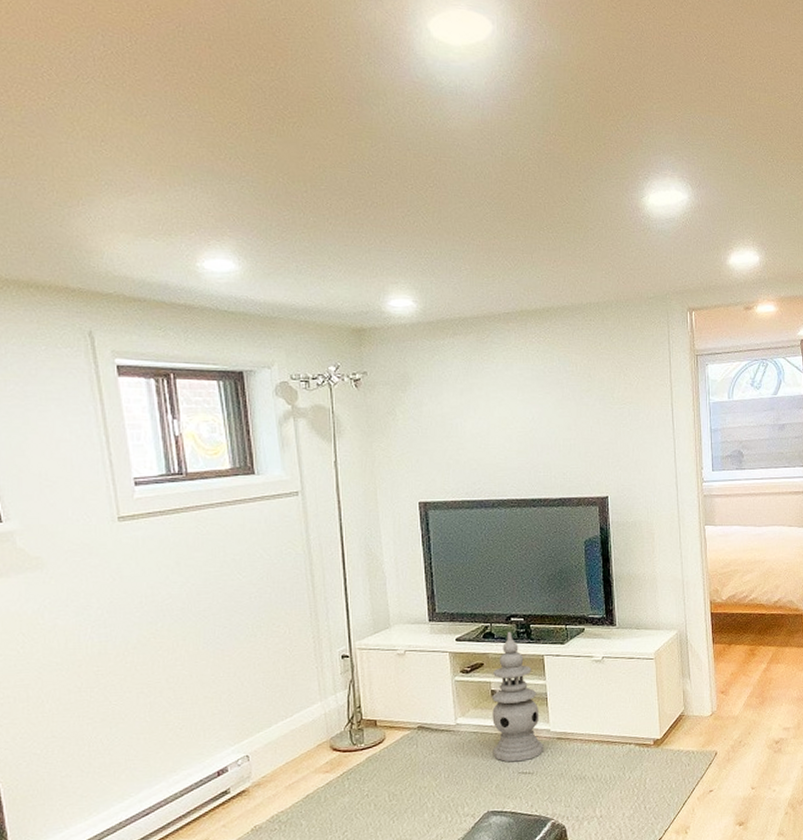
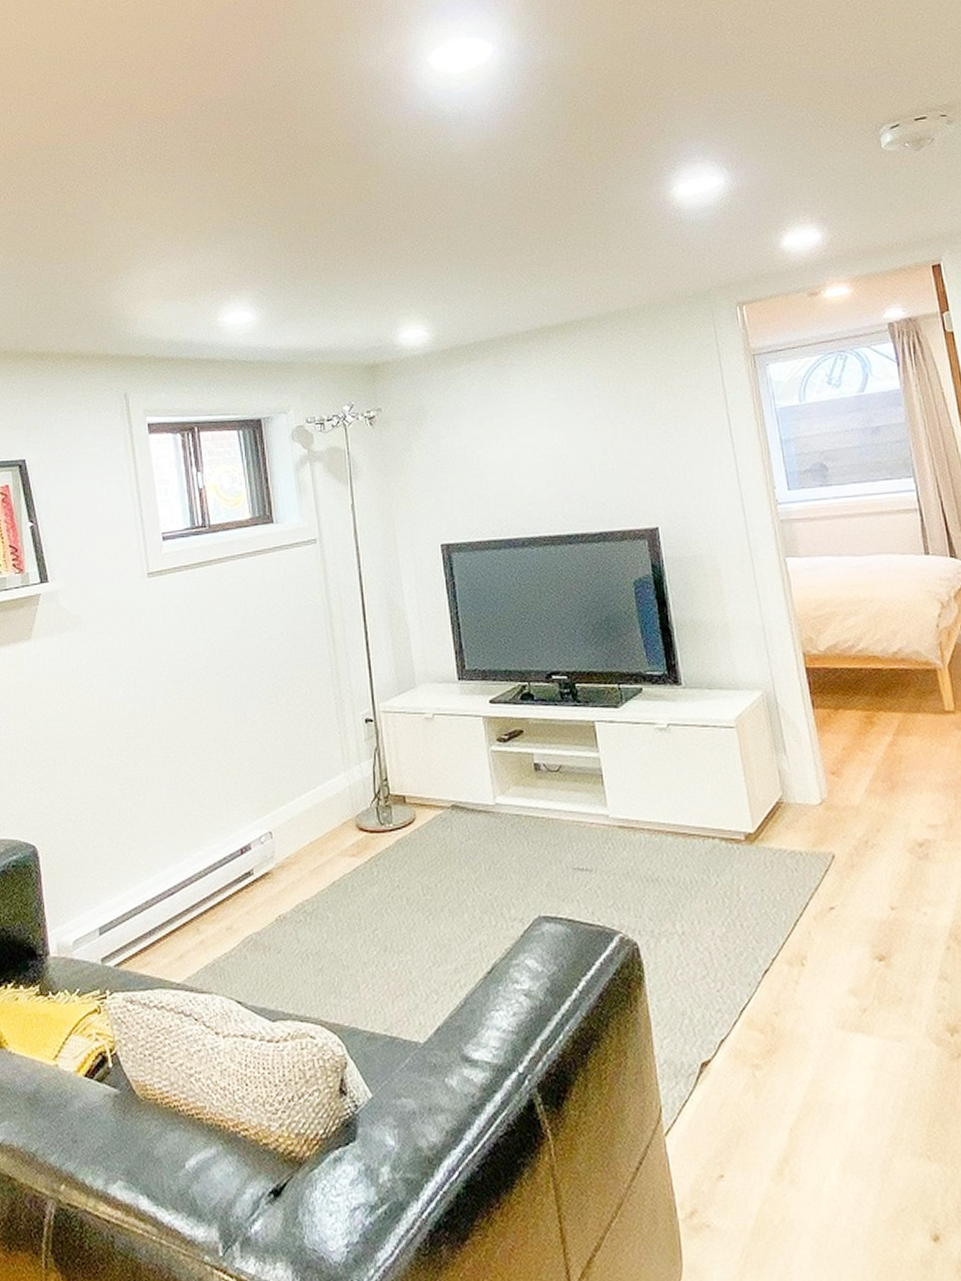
lantern: present [492,631,544,762] -> none [535,691,603,855]

